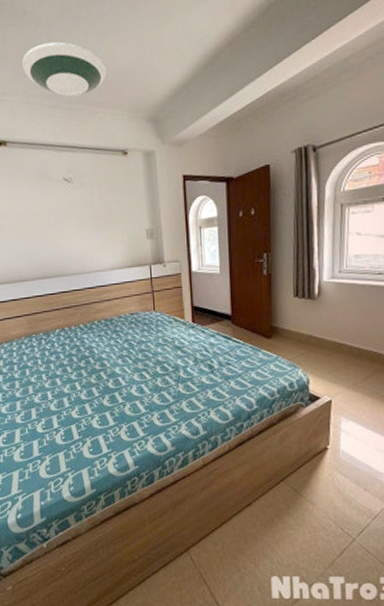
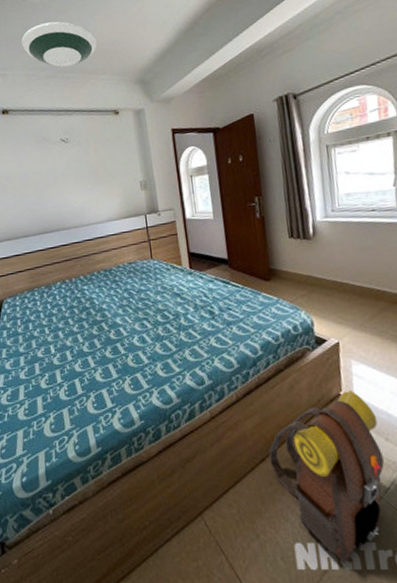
backpack: none [255,445,360,594] -> present [268,390,384,563]

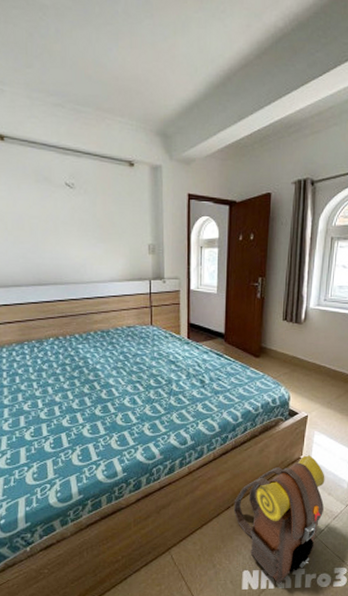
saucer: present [22,21,97,67] -> none [26,34,117,98]

